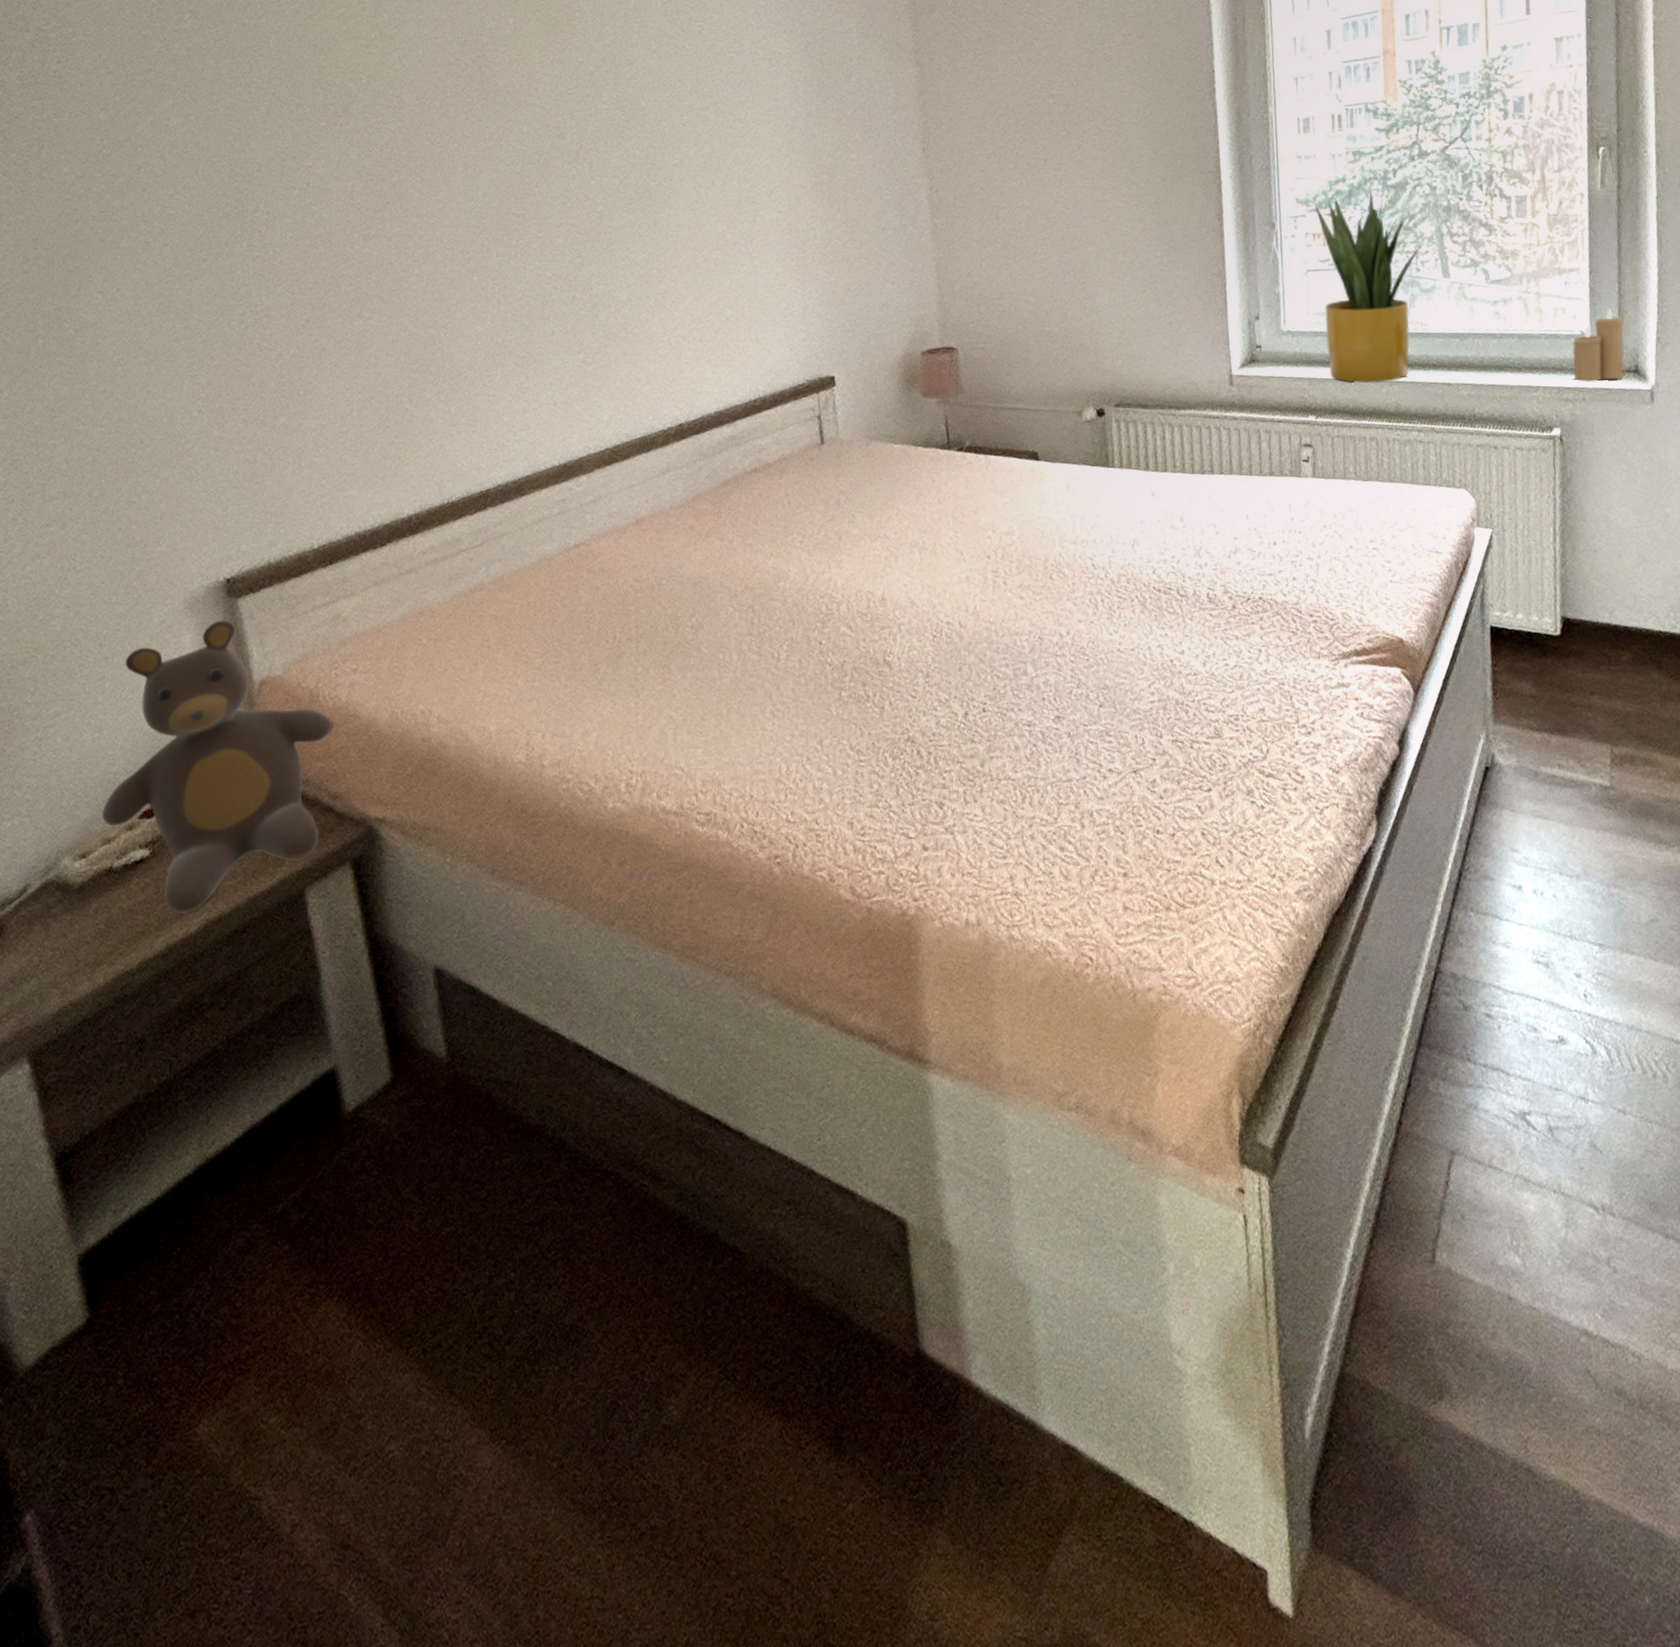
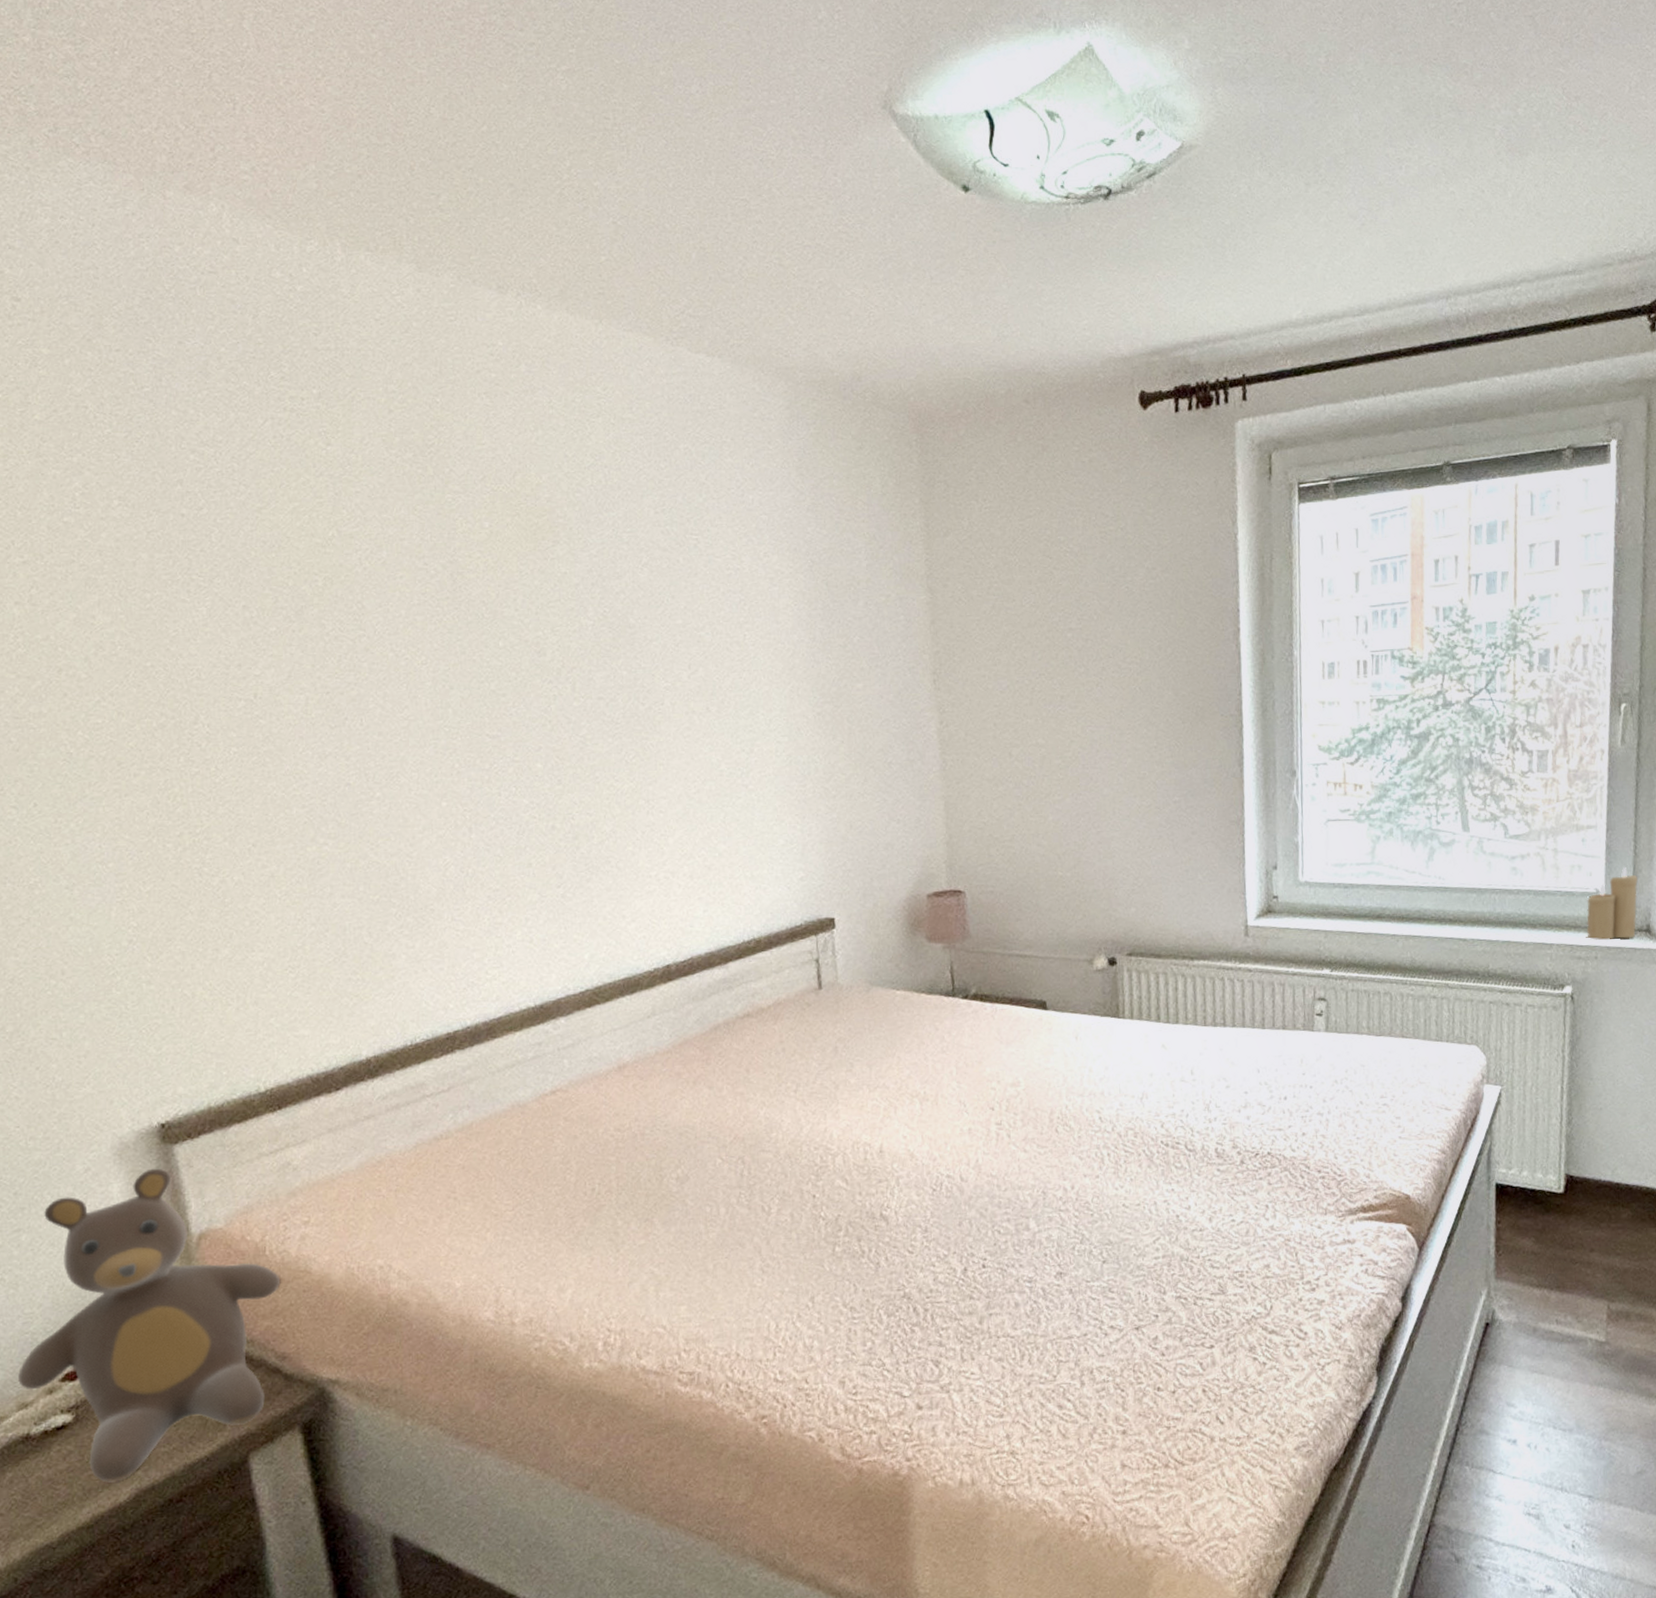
planter: present [1315,188,1424,383] -> none [1337,737,1445,937]

